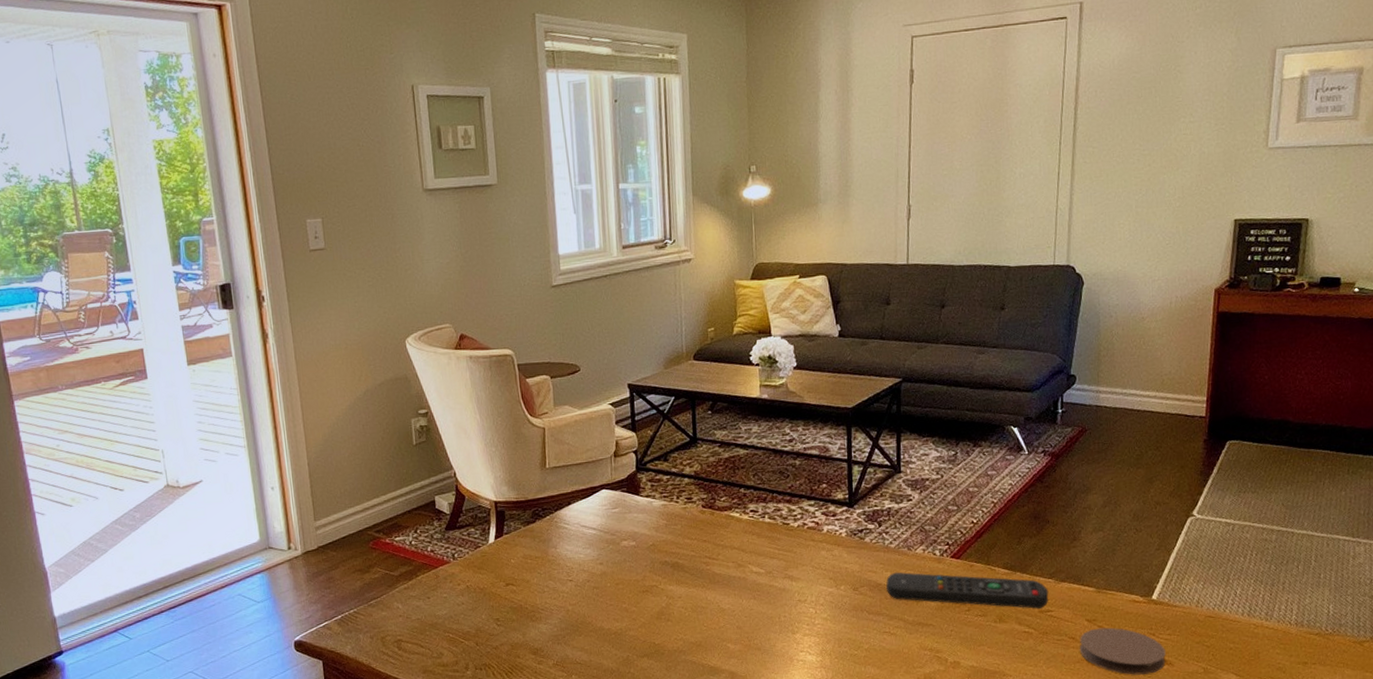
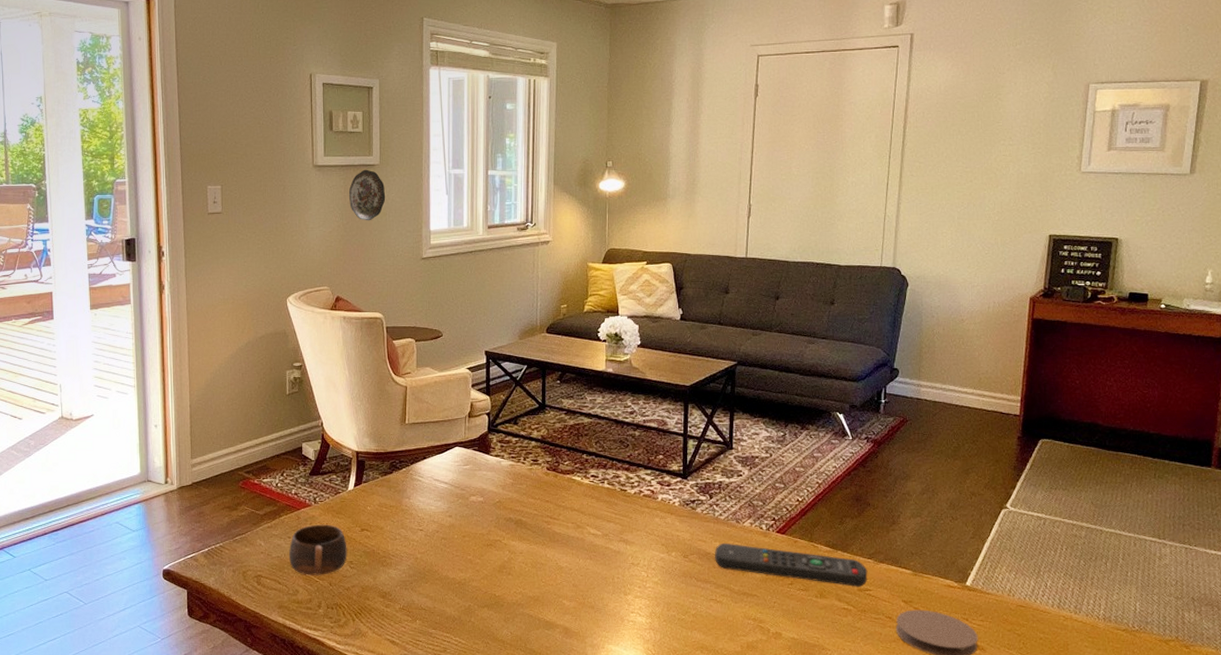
cup: none [429,581,493,636] -> present [289,524,347,575]
decorative plate: none [465,190,507,249] -> present [349,169,386,221]

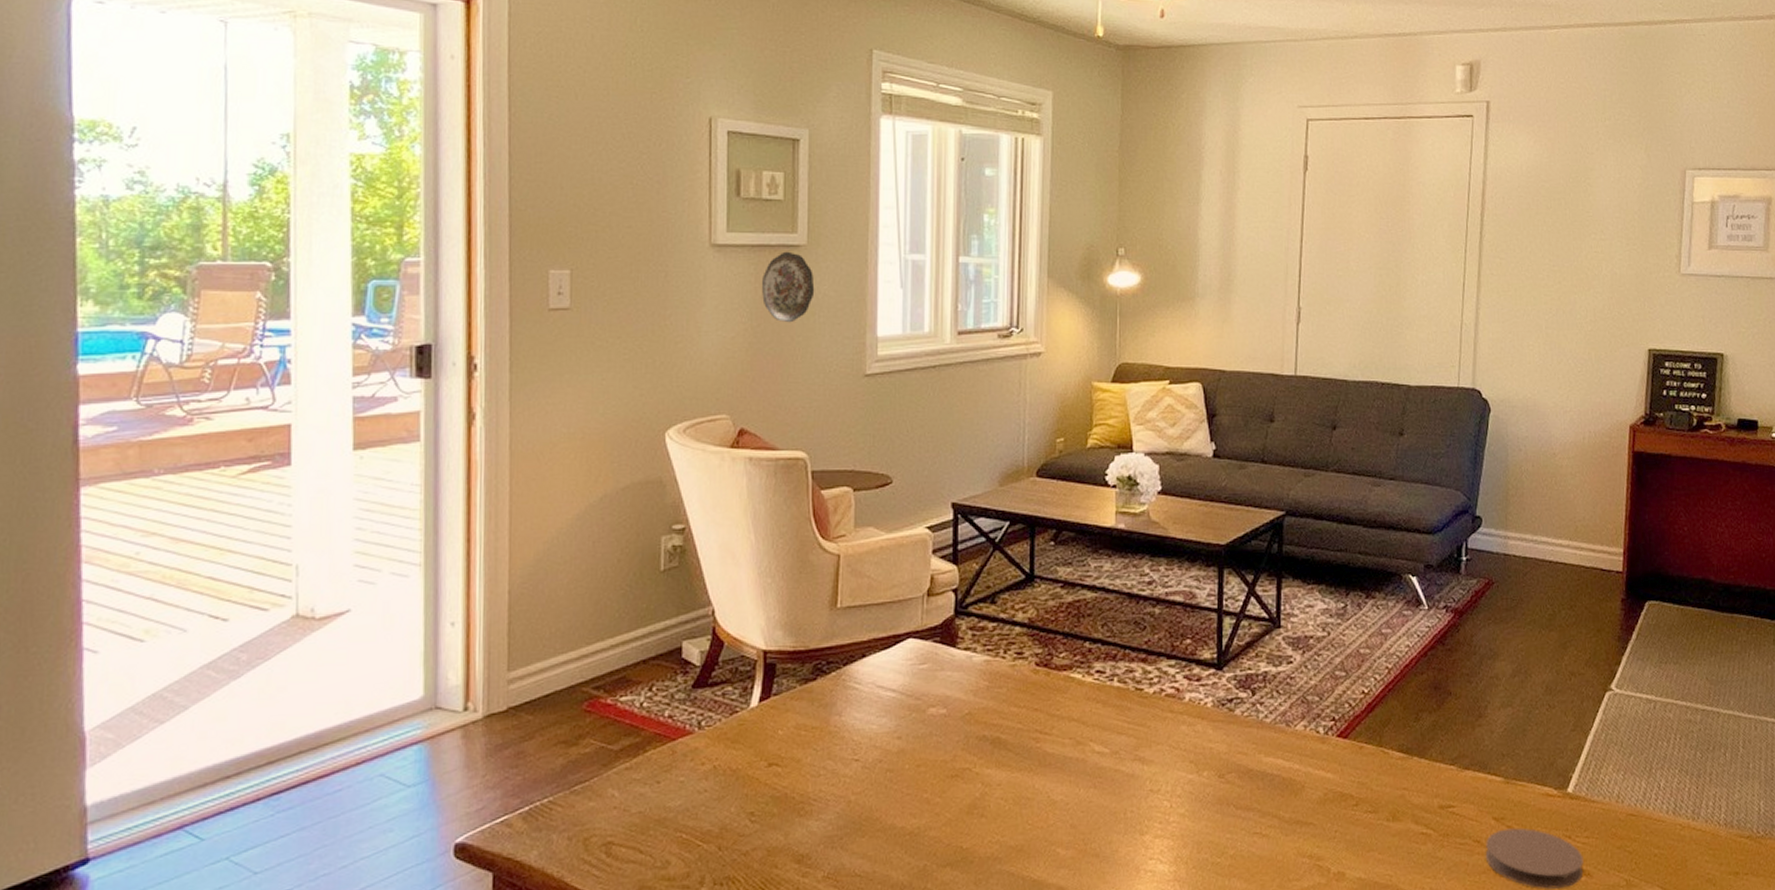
cup: present [289,524,347,575] -> none [657,759,747,837]
remote control: present [715,543,868,587] -> none [1259,754,1451,803]

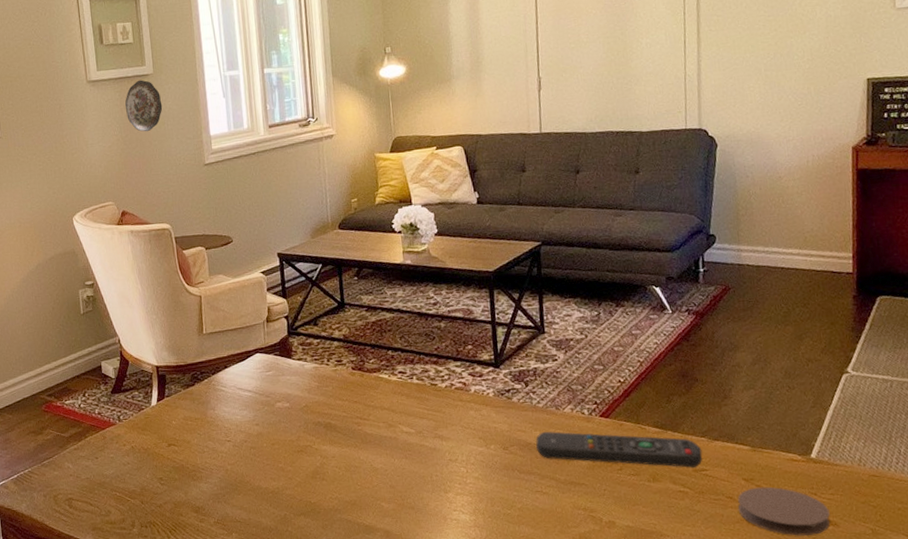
remote control: none [1259,754,1451,803] -> present [536,431,703,468]

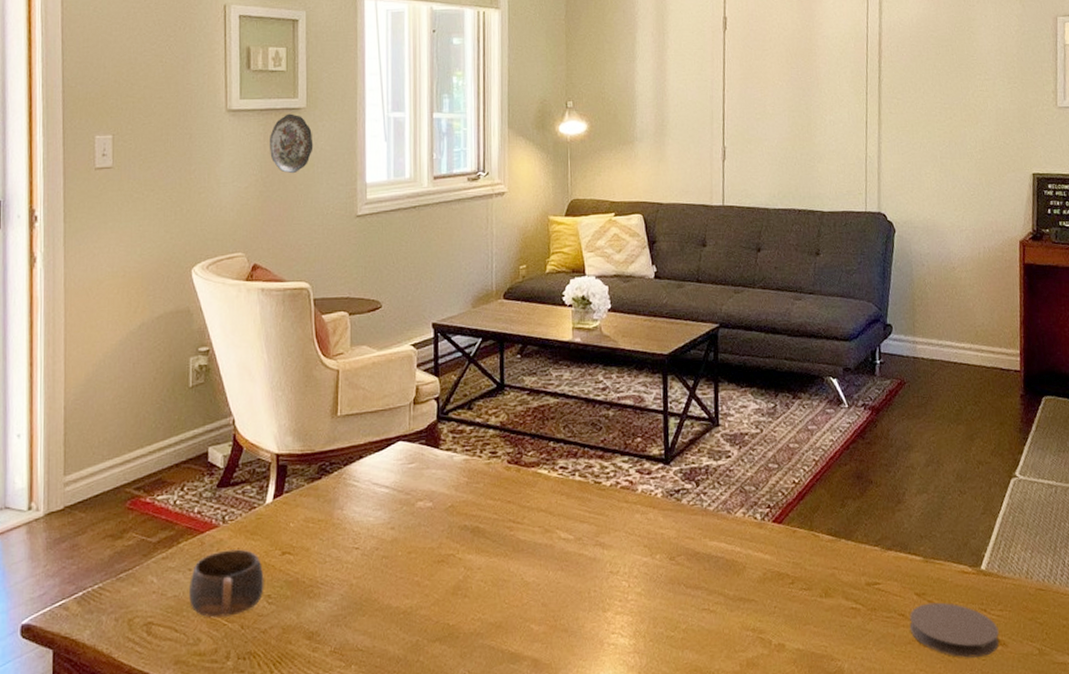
cup: none [97,442,157,495] -> present [189,549,264,618]
remote control: present [536,431,703,468] -> none [705,538,876,581]

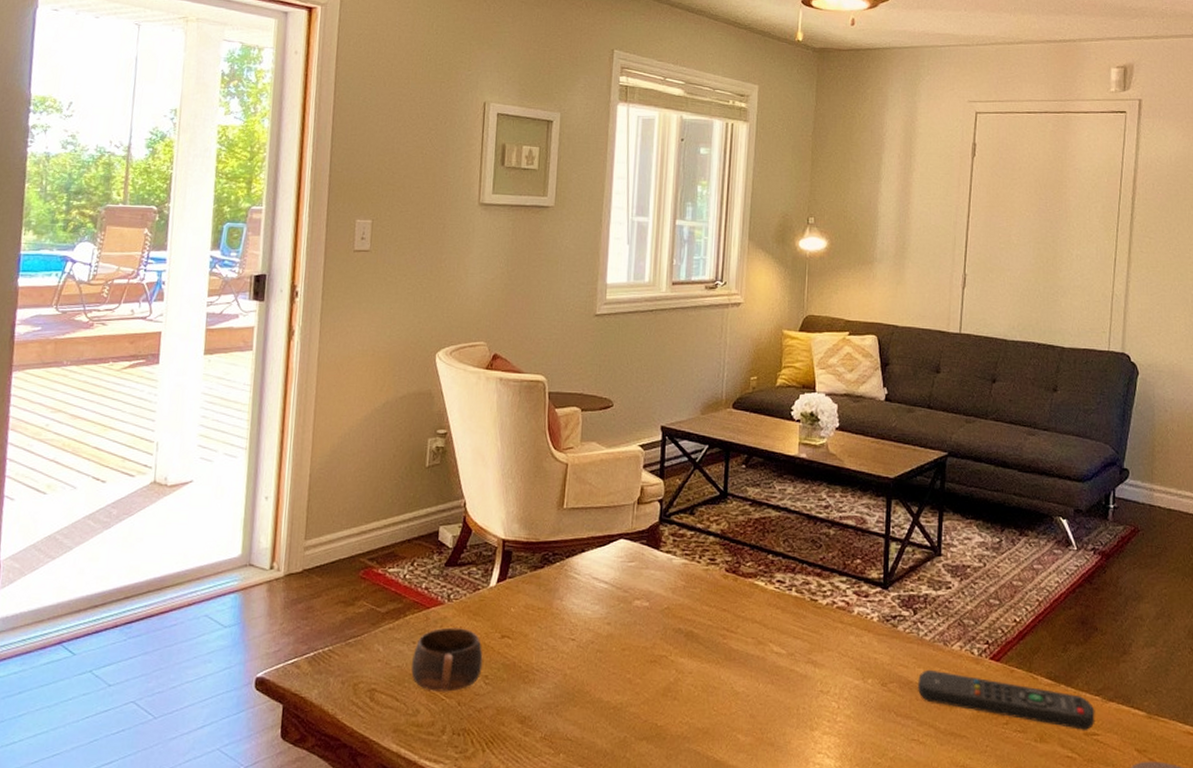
decorative plate: present [270,113,314,174] -> none [517,211,559,270]
remote control: none [705,538,876,581] -> present [918,669,1095,730]

